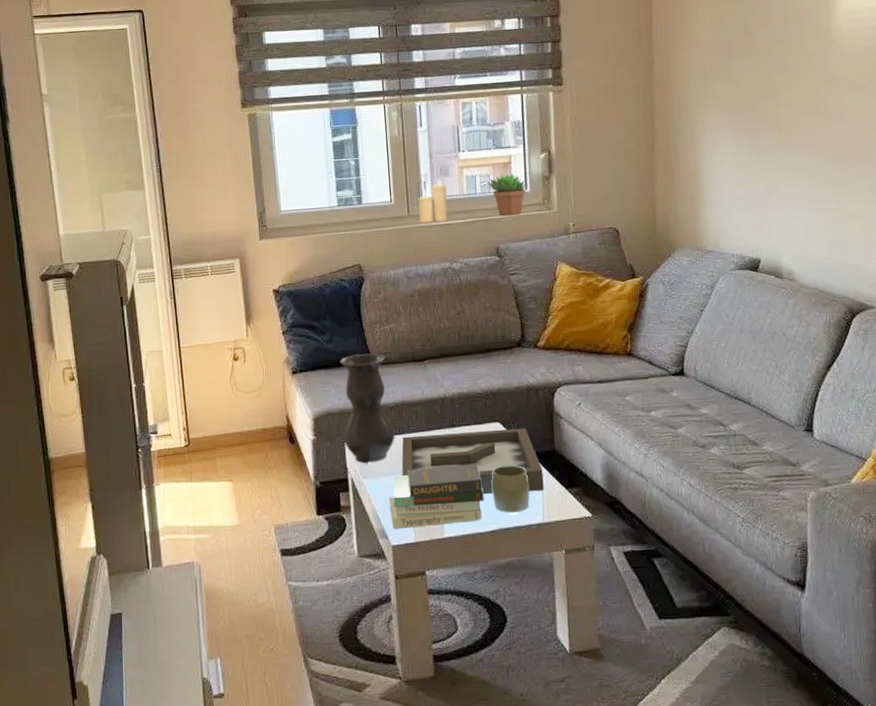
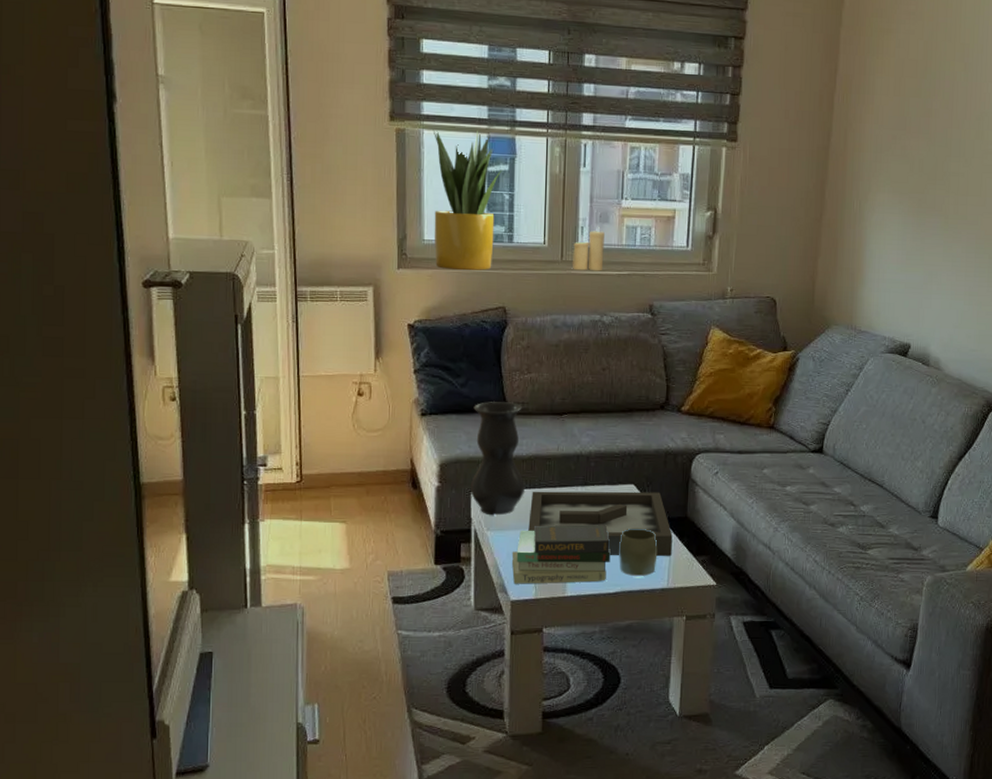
planter: none [280,106,346,236] -> present [432,129,502,271]
succulent plant: present [486,174,529,217] -> none [647,229,691,274]

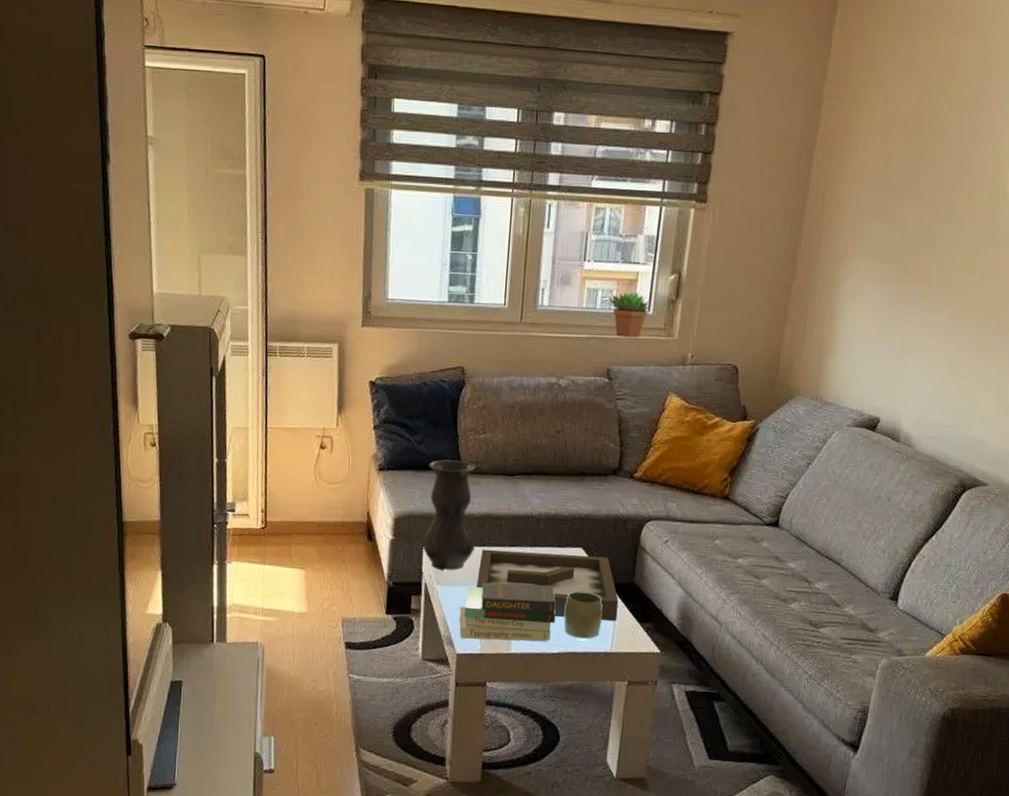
planter: present [432,129,502,271] -> none [397,189,466,331]
candle: present [573,226,605,272] -> none [532,288,565,334]
succulent plant: none [647,229,691,274] -> present [608,292,652,338]

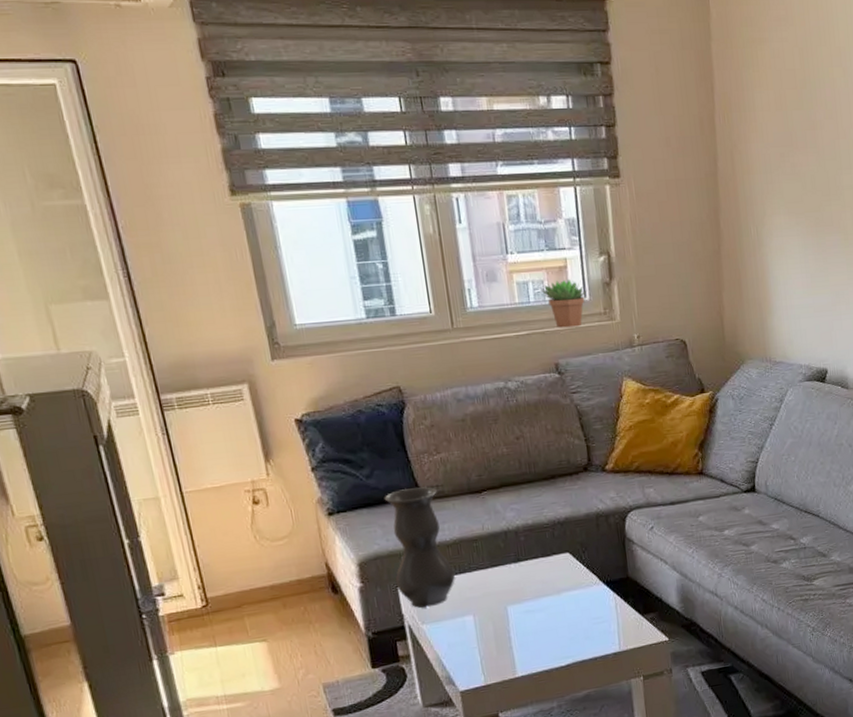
books: present [459,582,556,642] -> none [452,598,557,674]
decorative tray: present [476,549,619,621] -> none [463,556,619,629]
mug: present [563,590,603,640] -> none [563,595,605,646]

